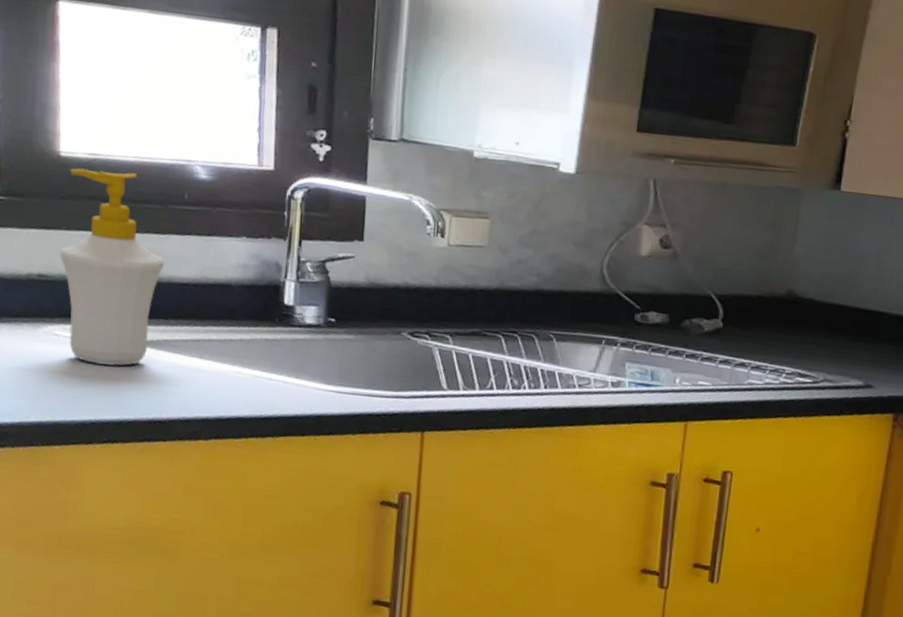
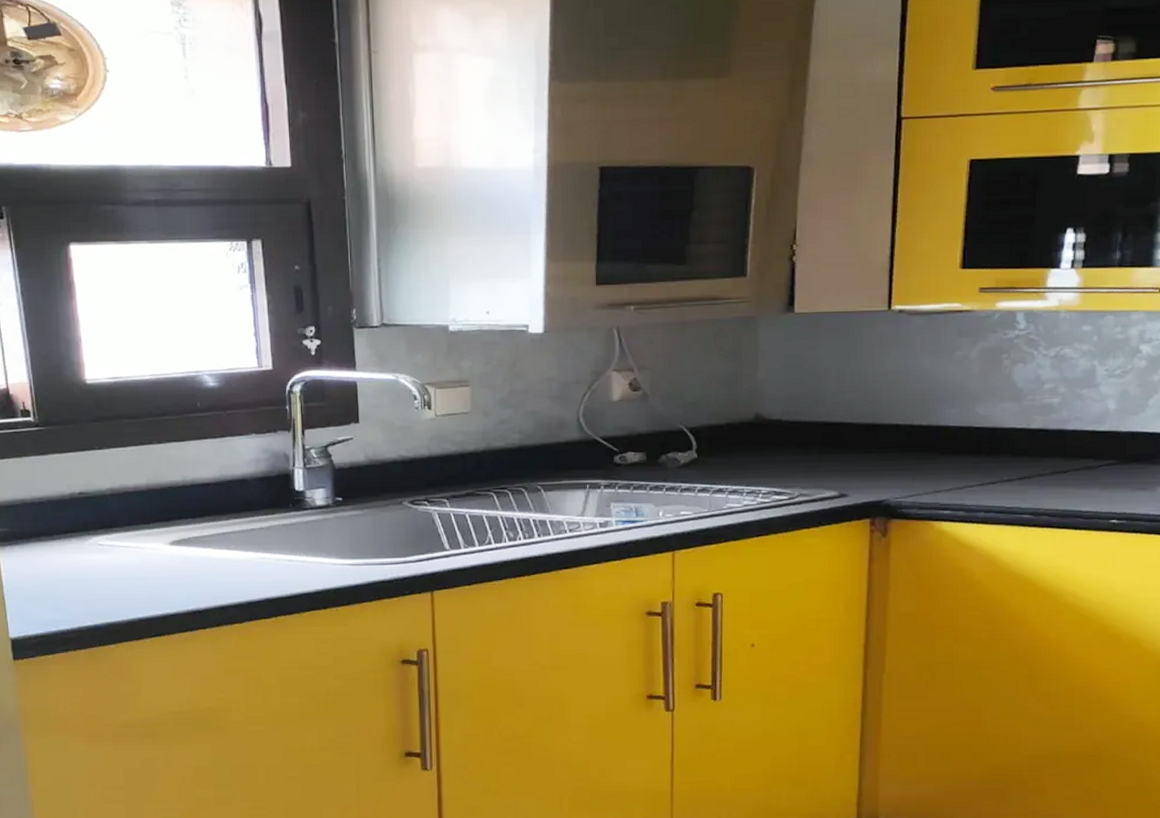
soap bottle: present [60,168,164,367] -> none [95,390,186,567]

